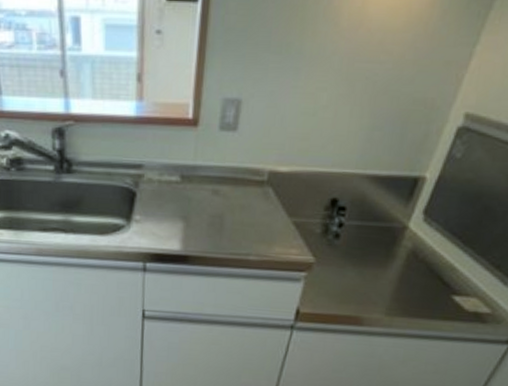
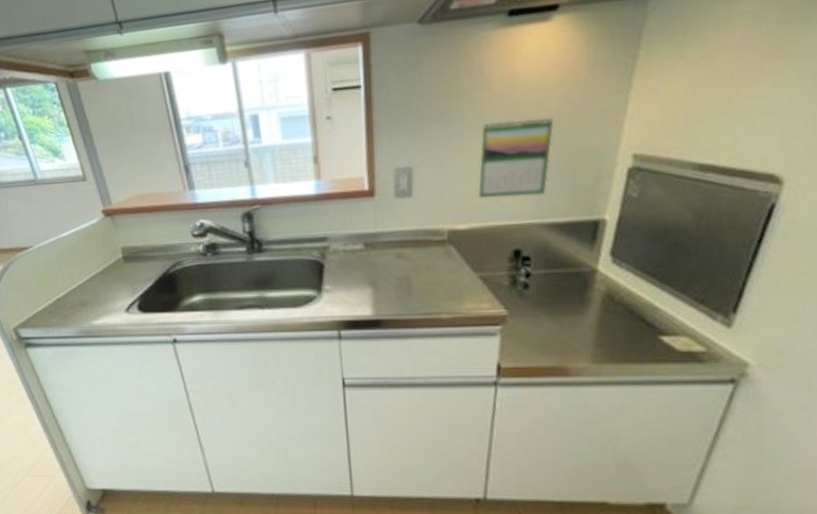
calendar: none [306,59,395,145] -> present [478,117,554,199]

